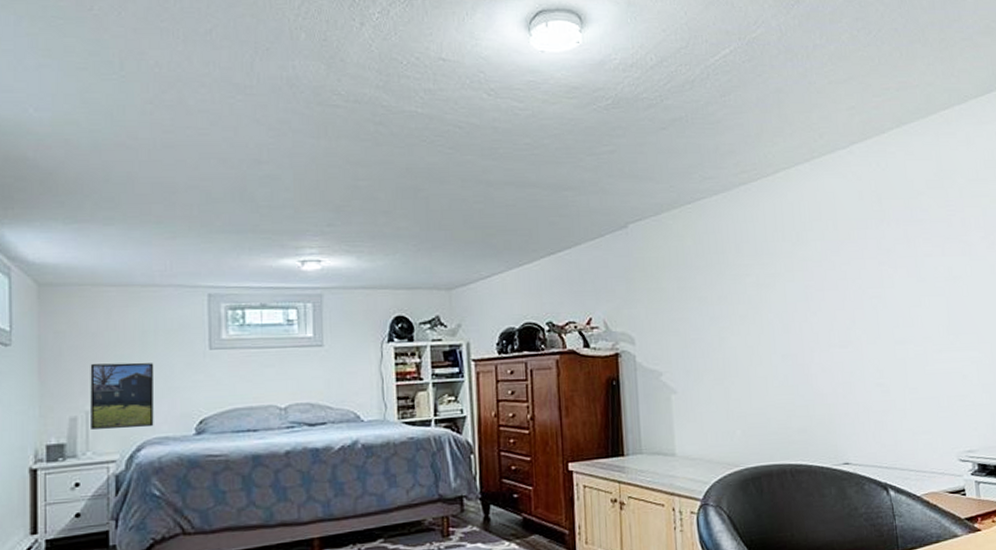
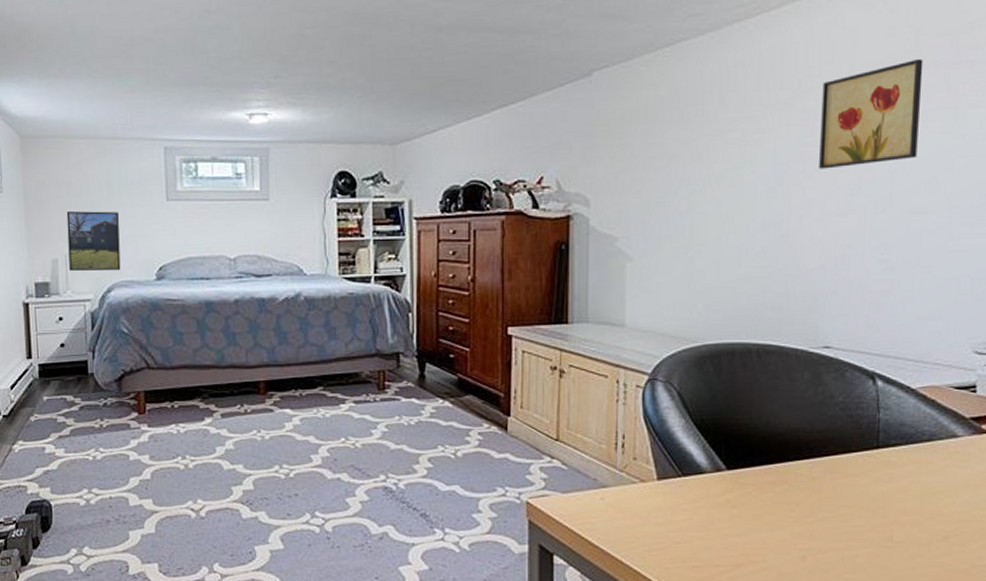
wall art: none [815,217,893,308] -> present [819,58,924,169]

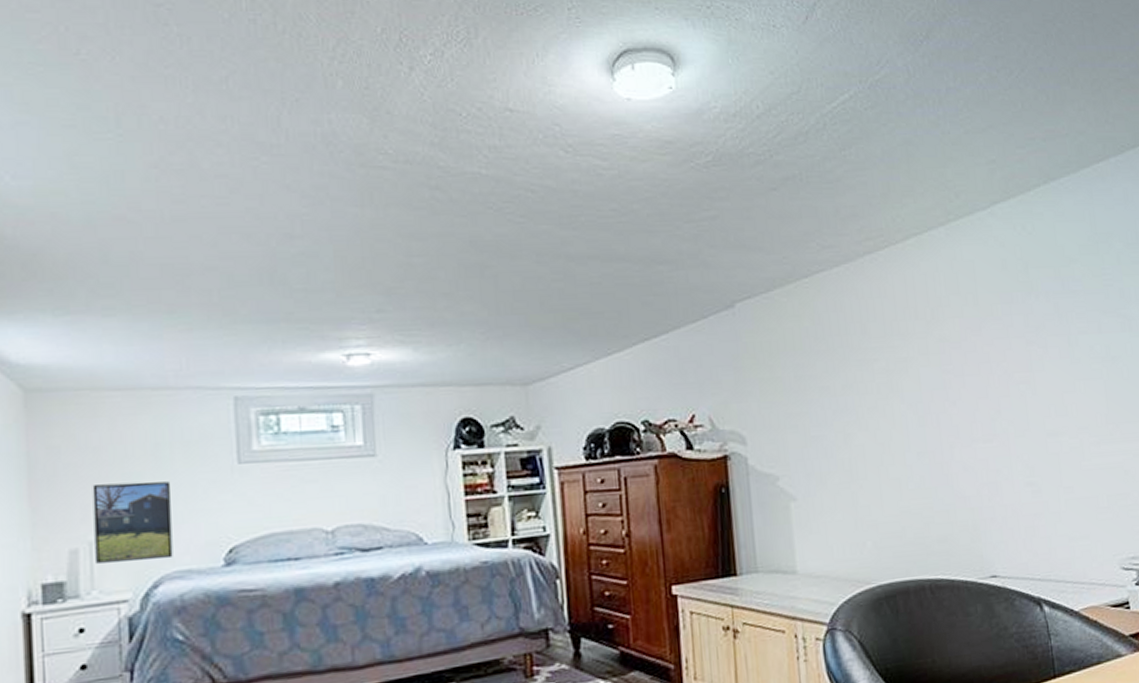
wall art: present [819,58,924,169] -> none [952,289,1043,396]

